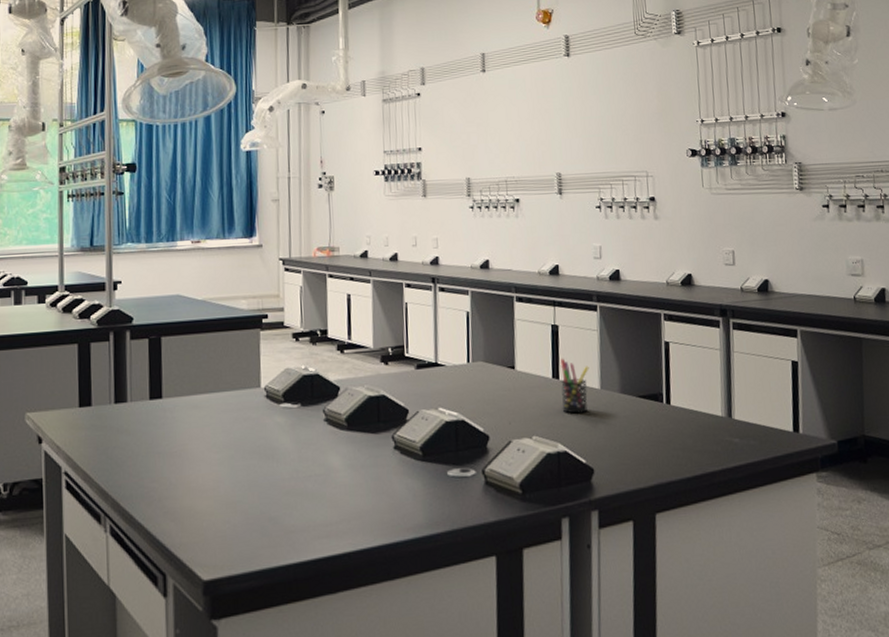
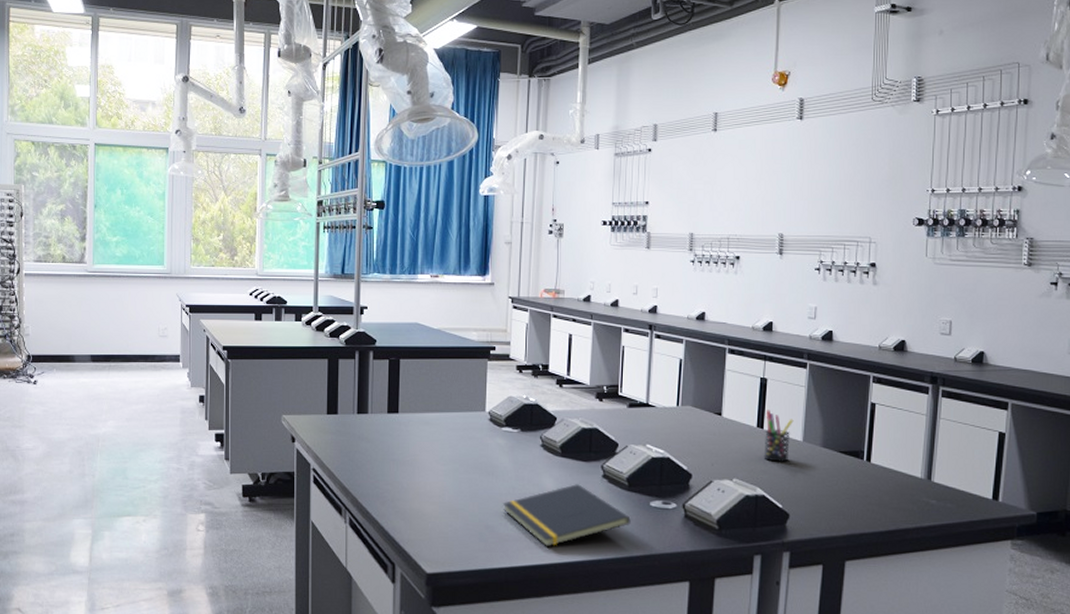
notepad: none [285,459,428,535] -> present [502,484,631,547]

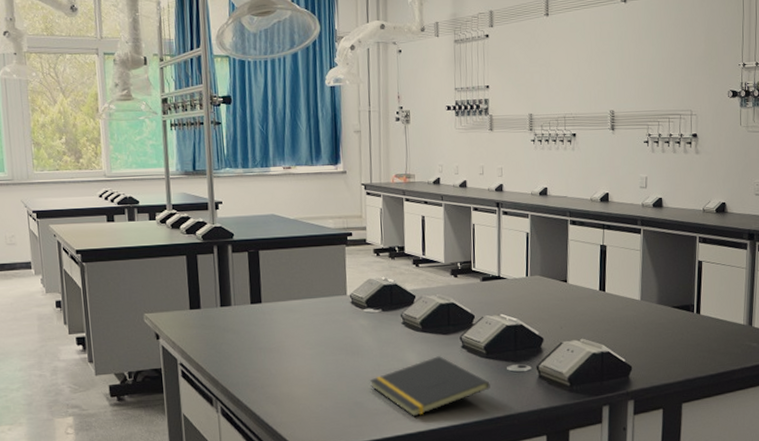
pen holder: present [764,410,794,462] -> none [606,274,632,321]

